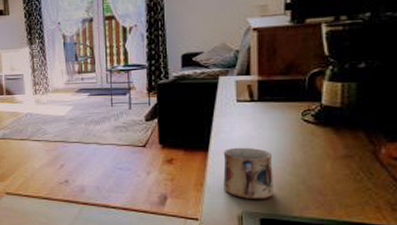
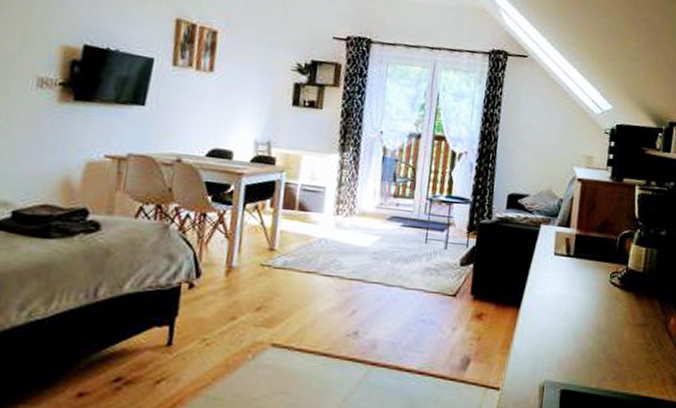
mug: present [223,147,273,200] -> none [529,306,580,368]

